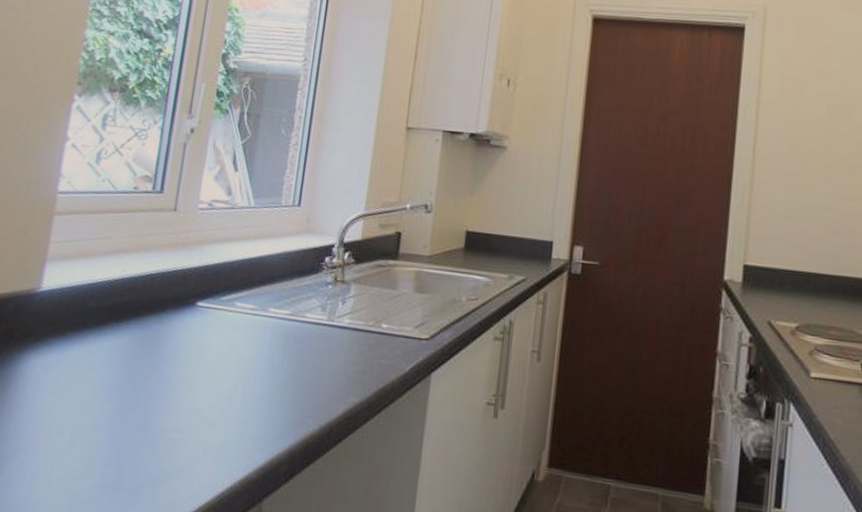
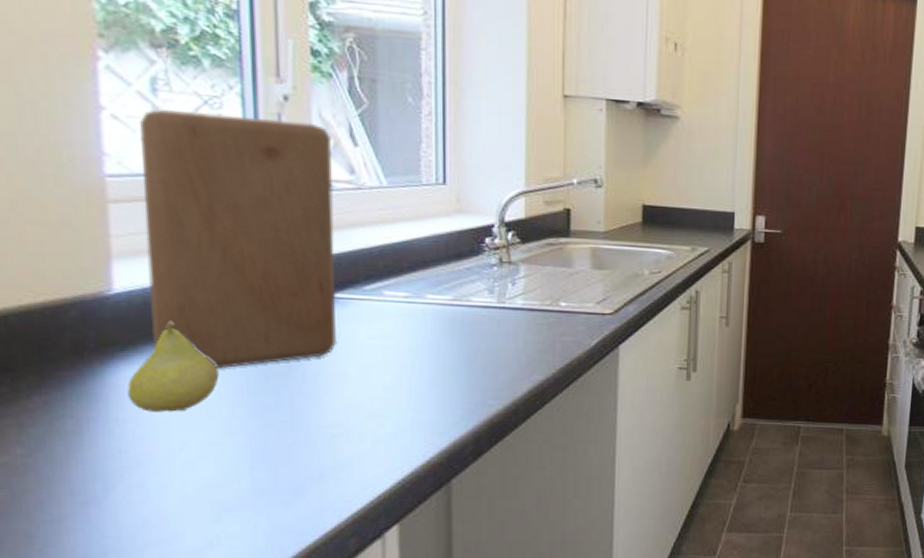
fruit: none [31,318,99,402] -> present [127,321,219,412]
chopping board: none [58,139,219,365] -> present [140,108,338,369]

